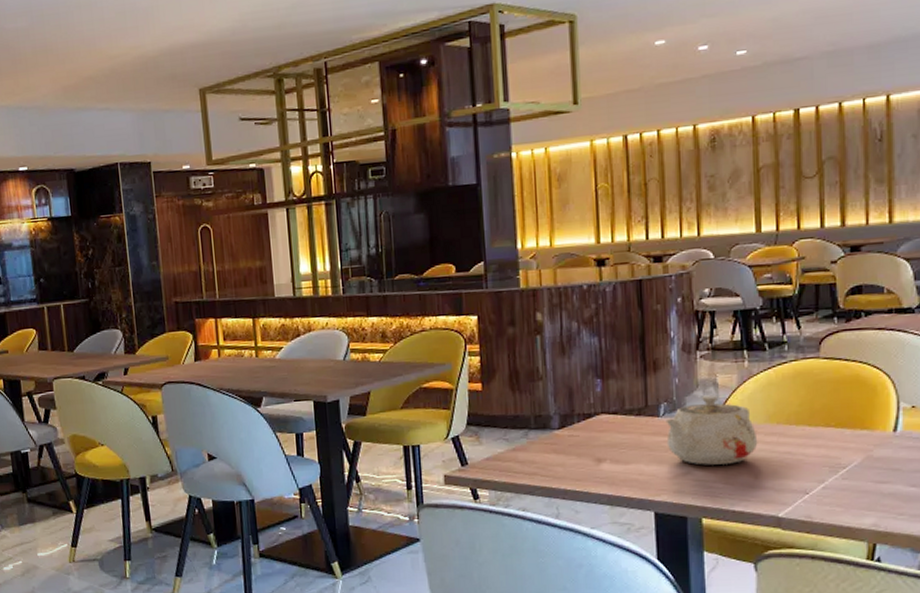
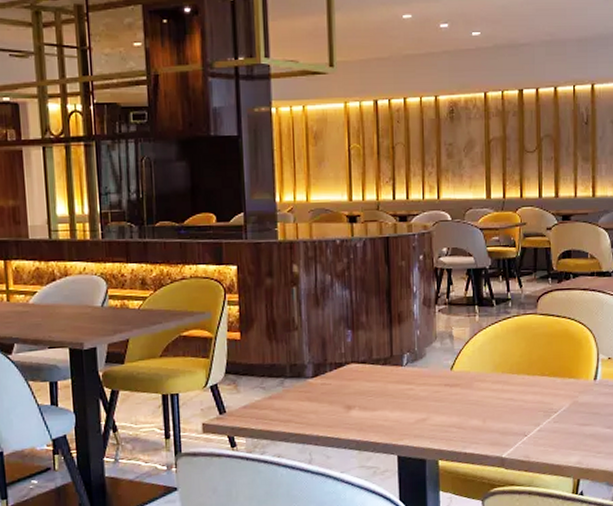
teapot: present [665,395,758,465] -> none [408,346,486,411]

